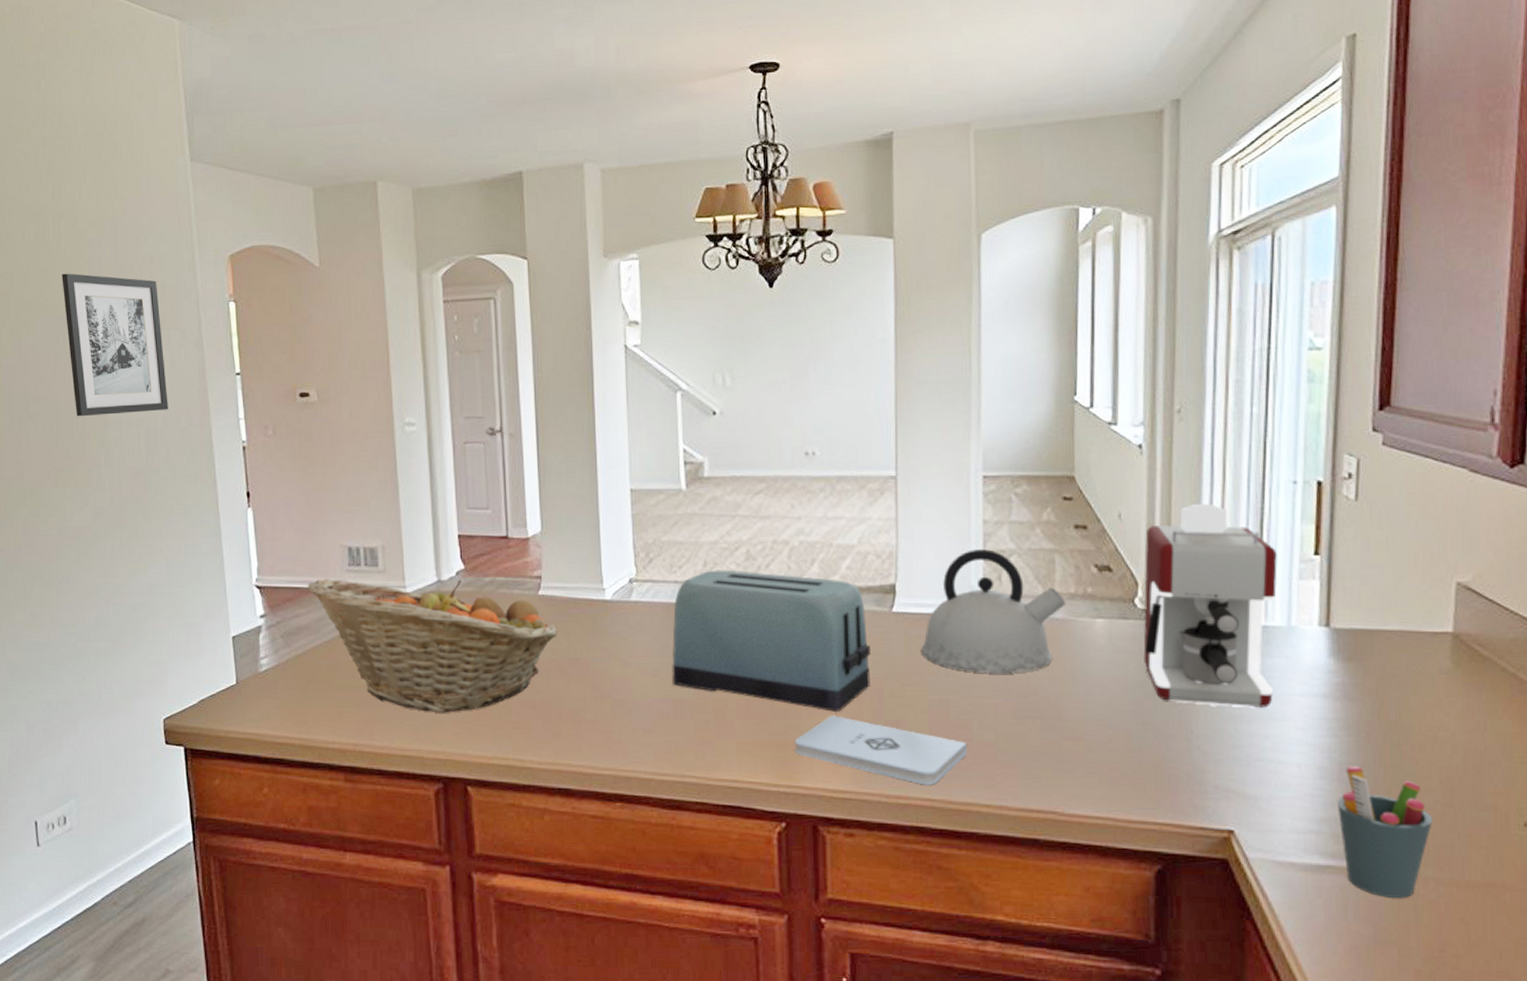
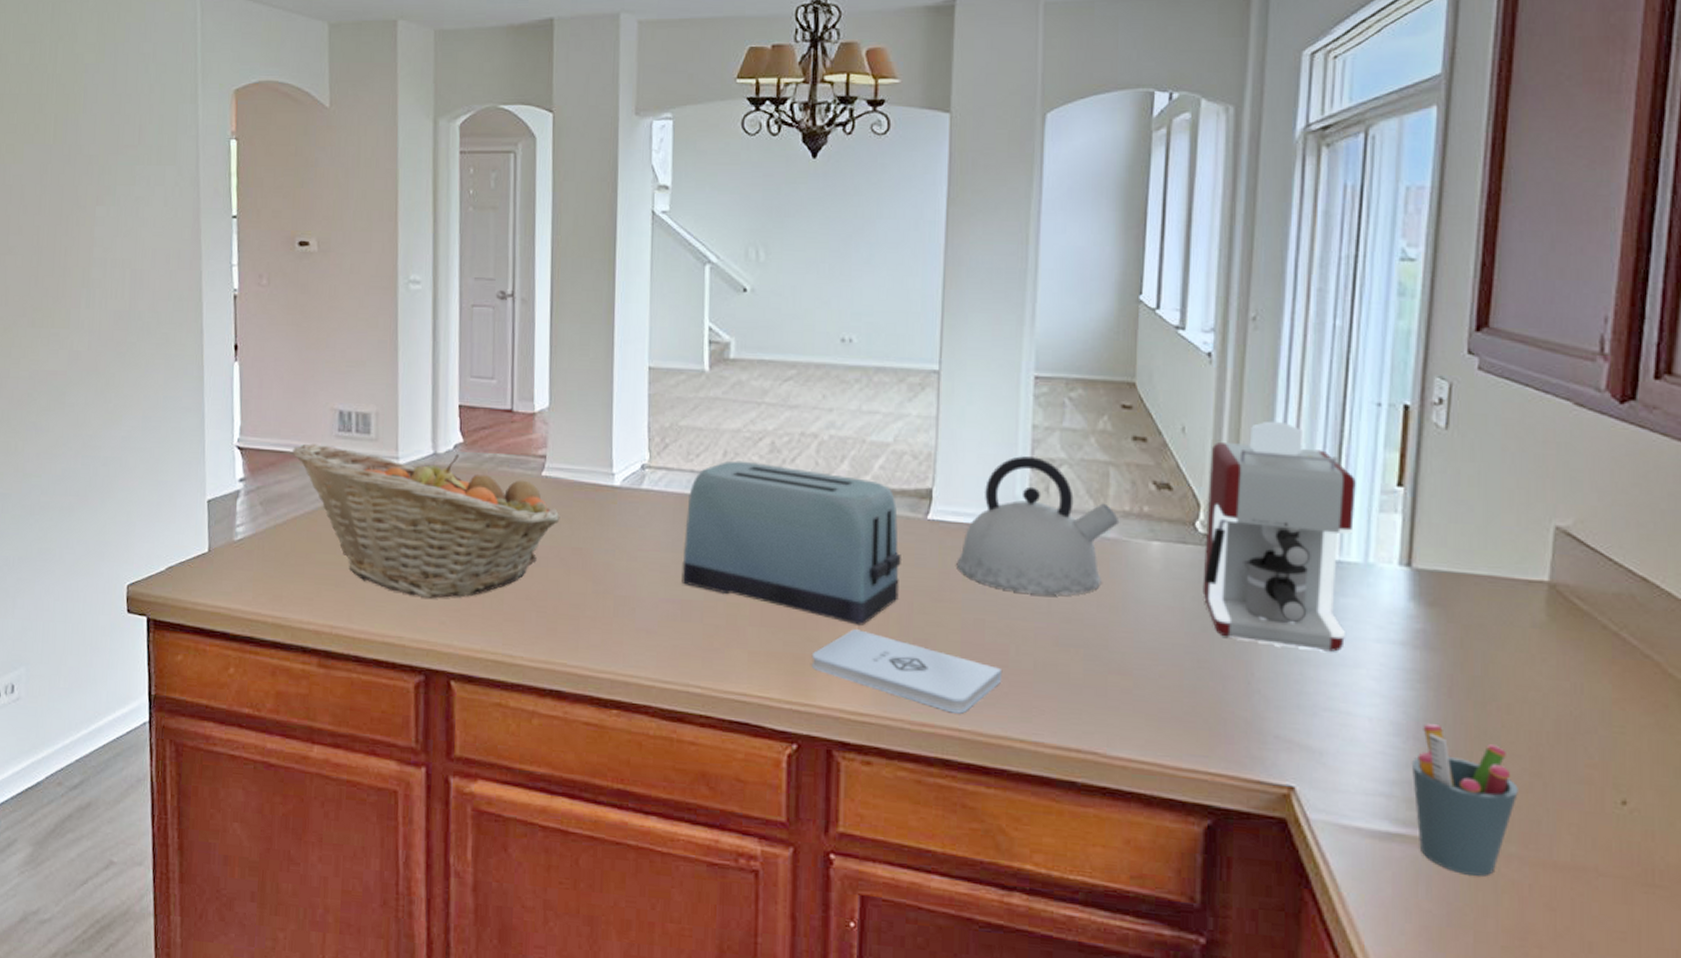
wall art: present [62,273,168,417] -> none [54,99,158,253]

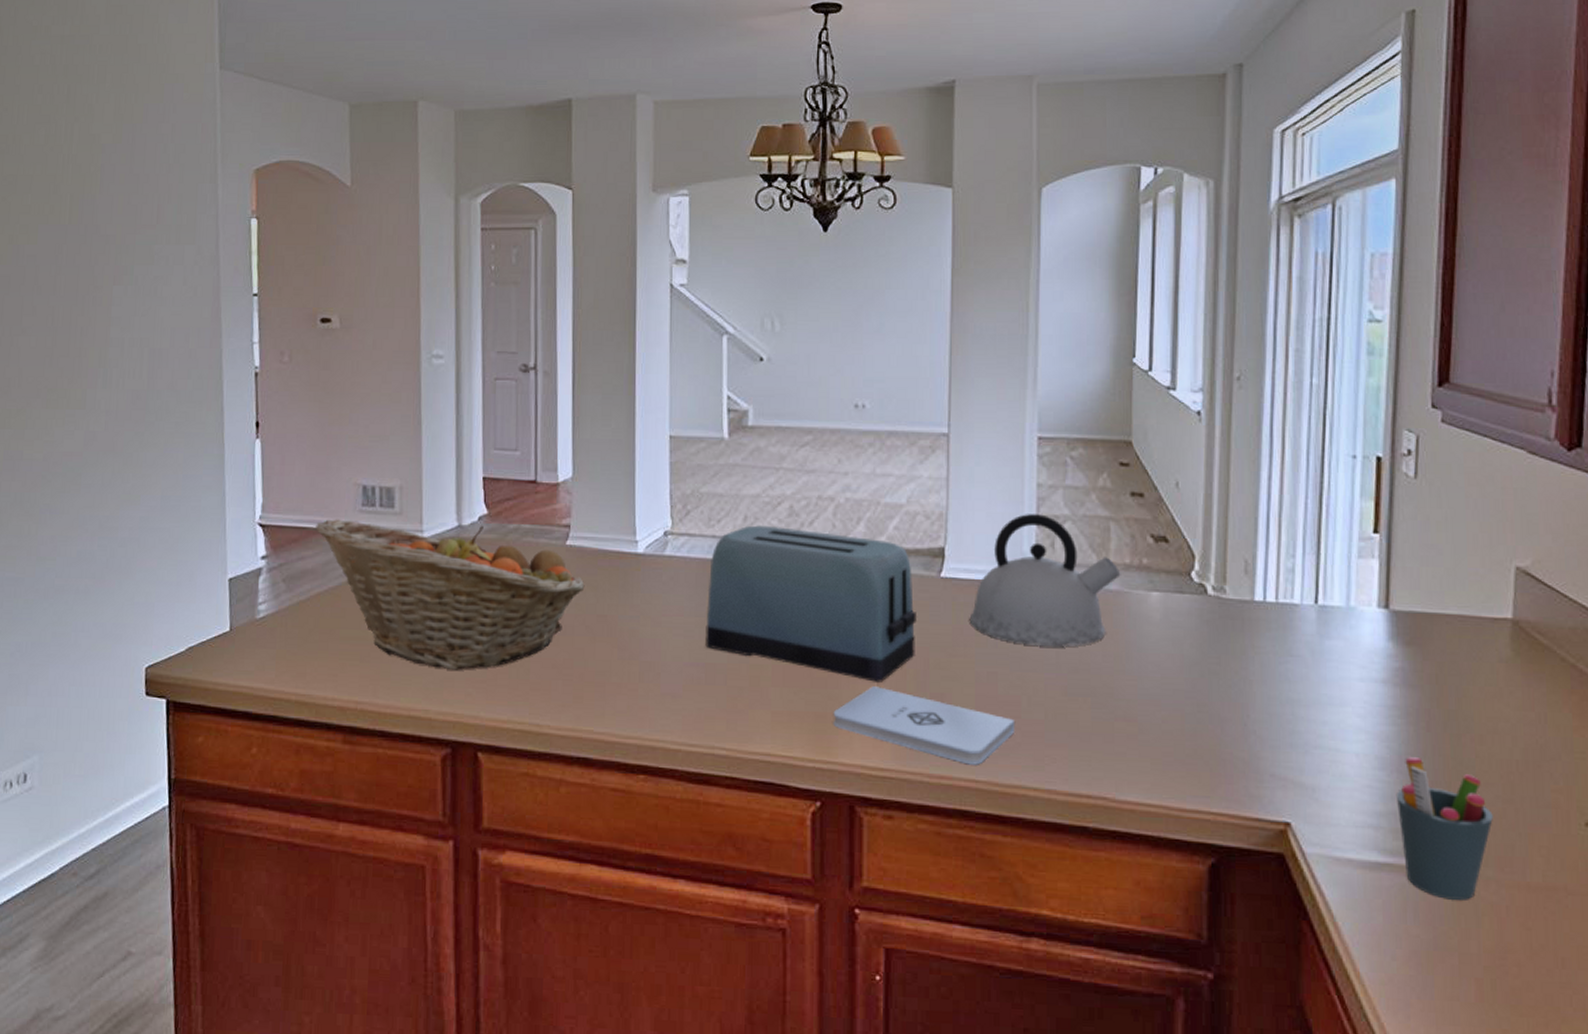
coffee maker: present [1202,421,1356,652] -> none [1199,474,1336,692]

